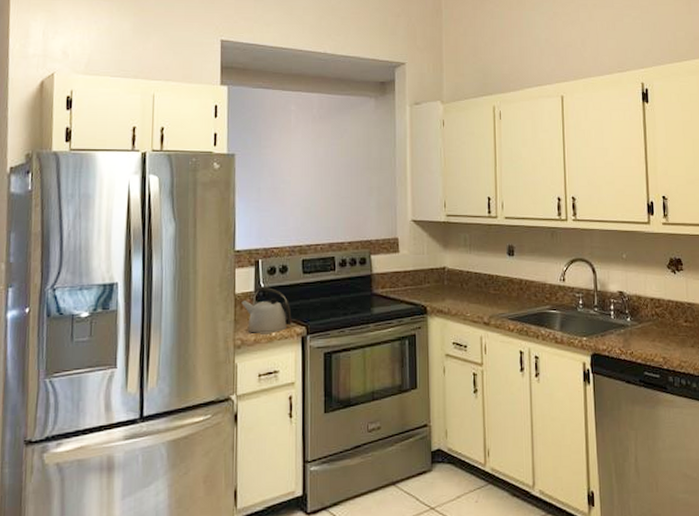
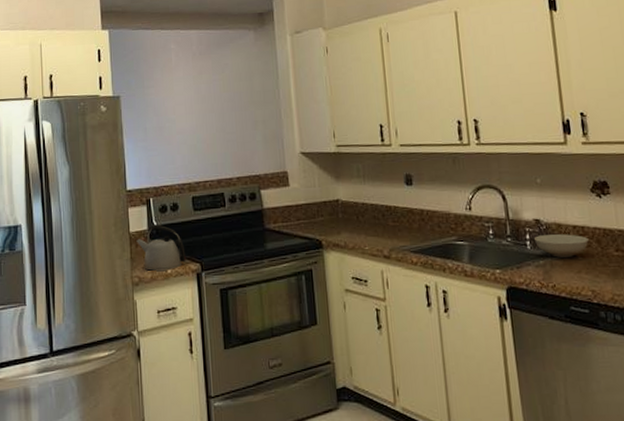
bowl: none [617,305,663,327] -> present [533,234,589,258]

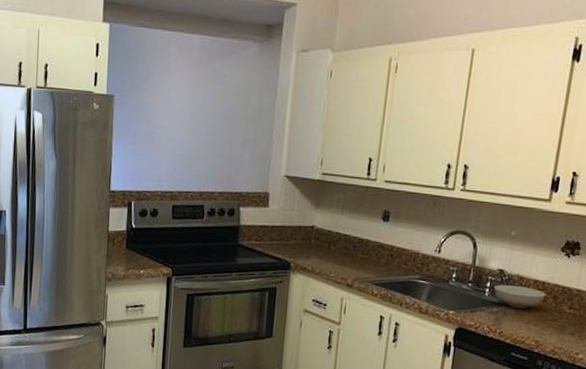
kettle: present [136,224,186,273] -> none [114,226,160,273]

